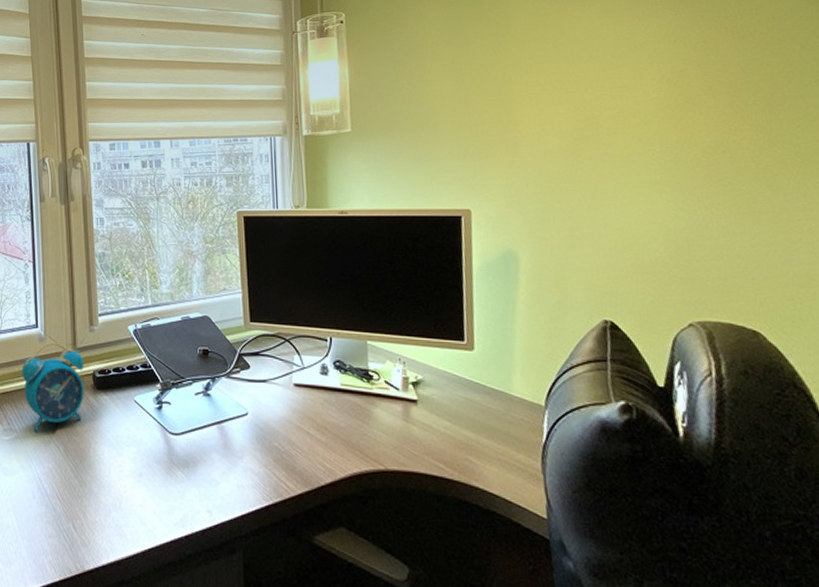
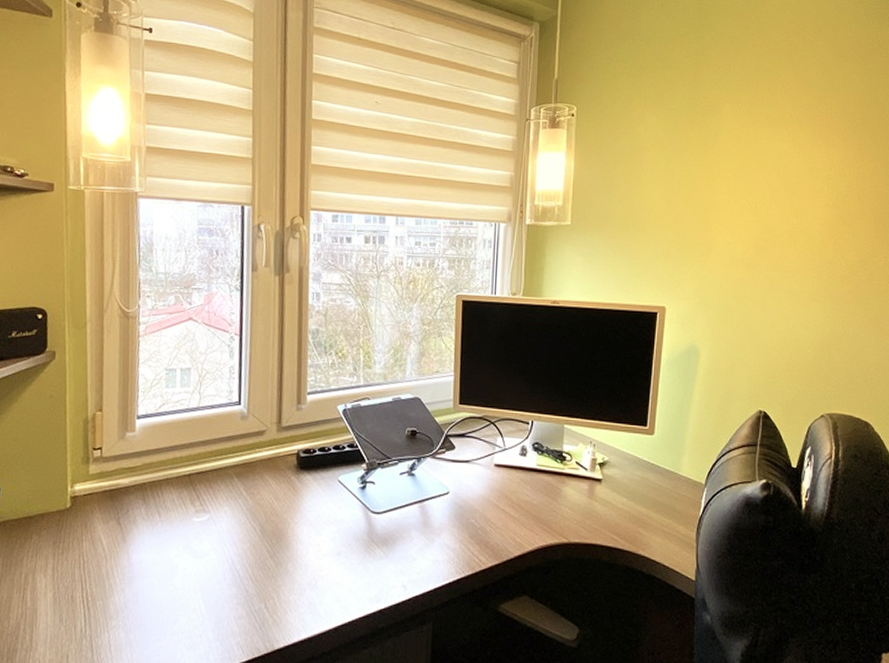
alarm clock: present [22,342,84,432] -> none [220,420,289,513]

